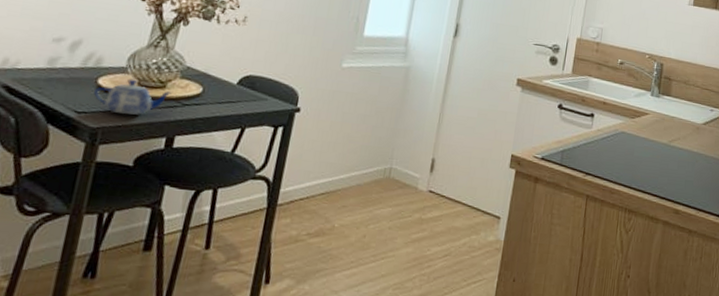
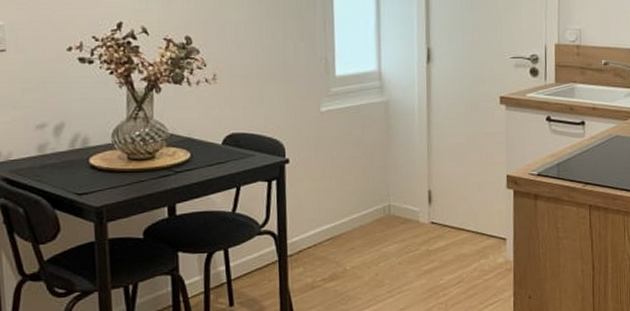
teapot: present [94,80,174,115] -> none [89,155,163,190]

